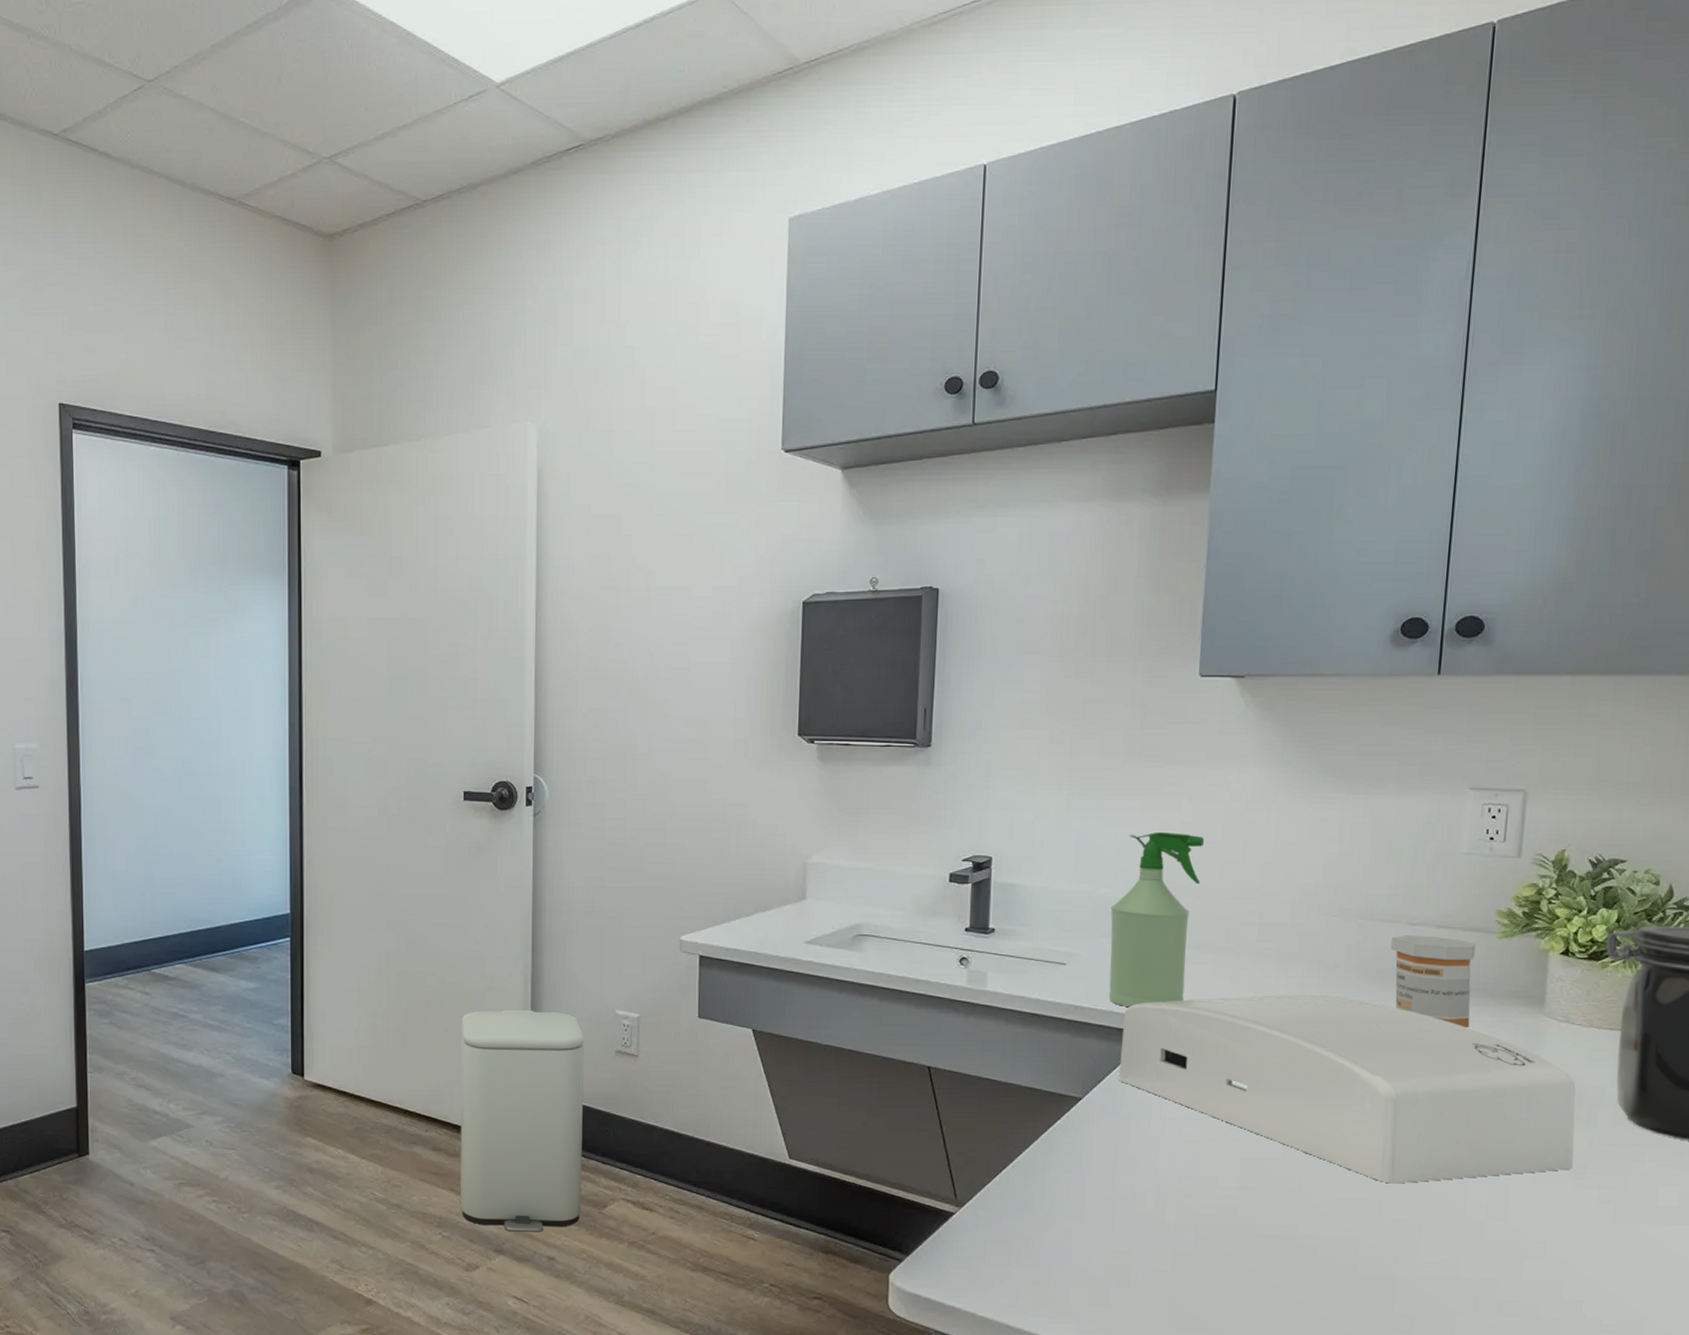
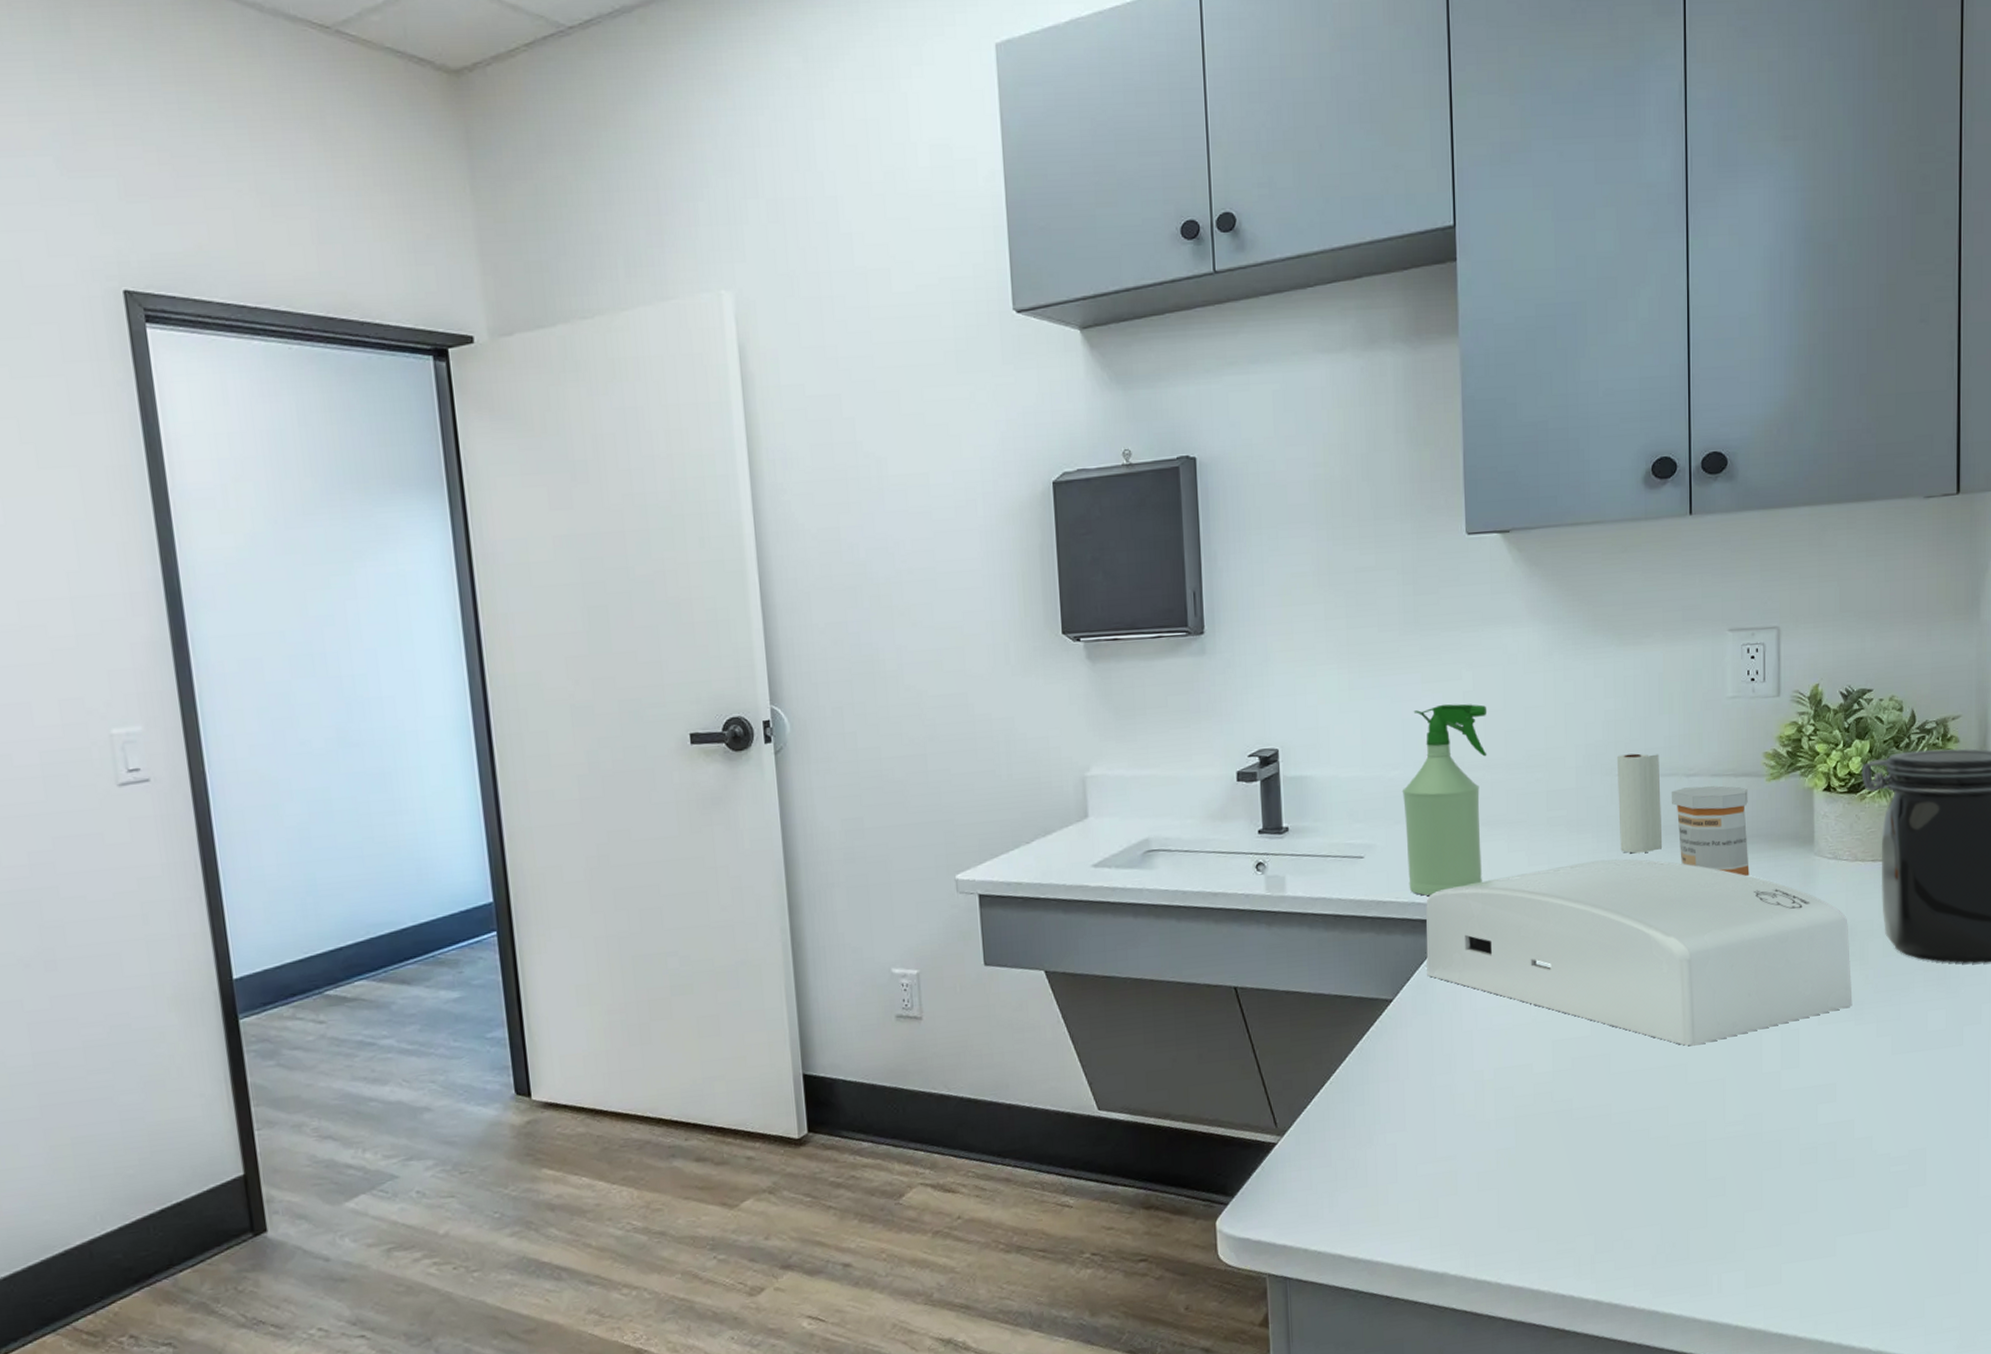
pedal bin: present [460,1010,585,1232] -> none [714,979,875,1243]
paper towel roll: none [1331,897,1382,992] -> present [1616,753,1663,854]

